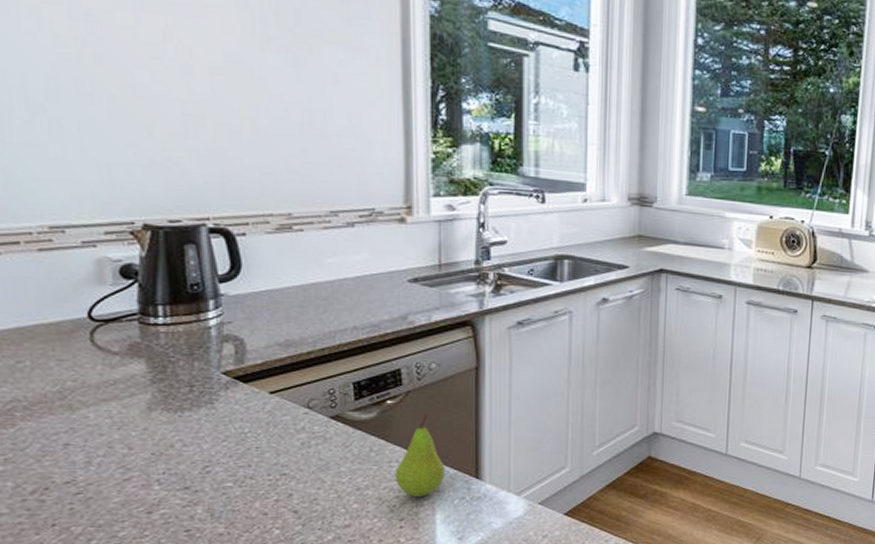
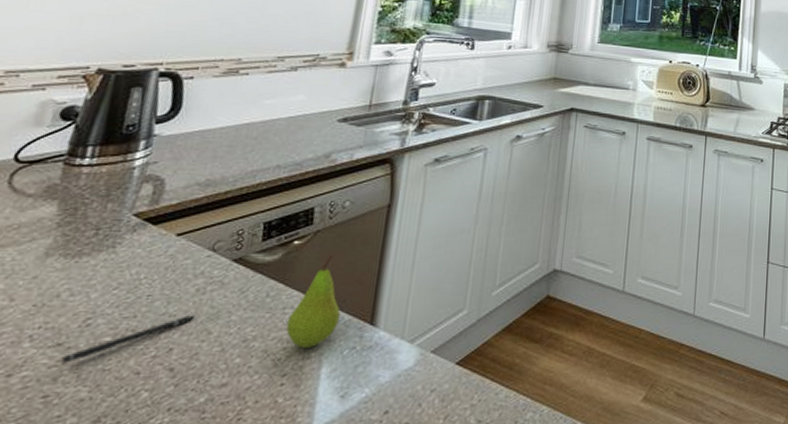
pen: none [192,466,307,504] -> present [61,315,197,364]

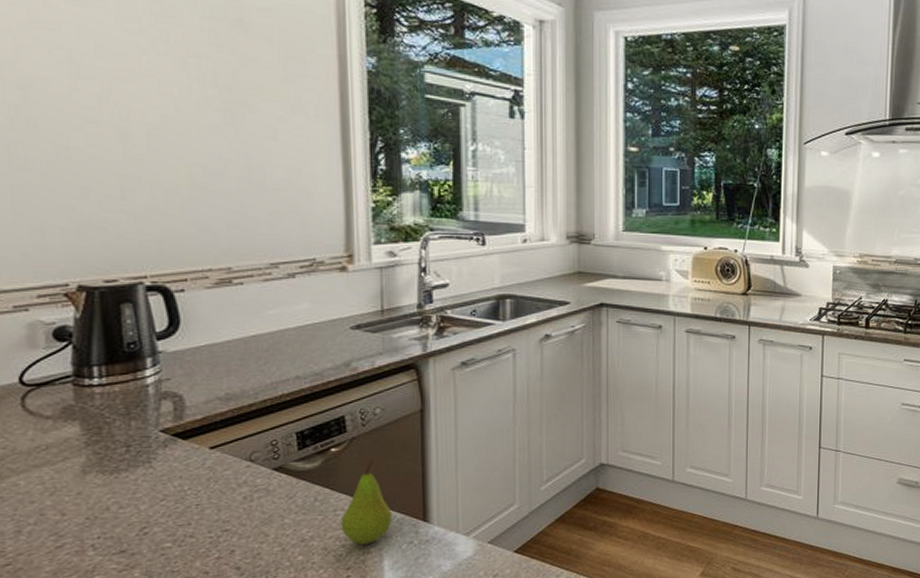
pen: present [61,315,197,364] -> none [129,520,250,568]

